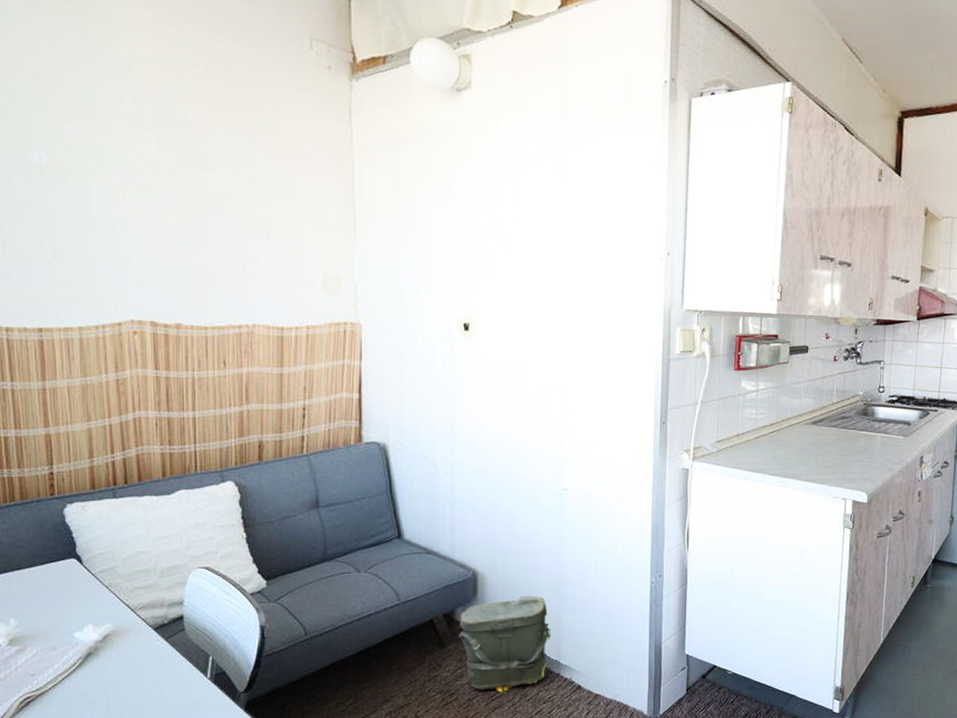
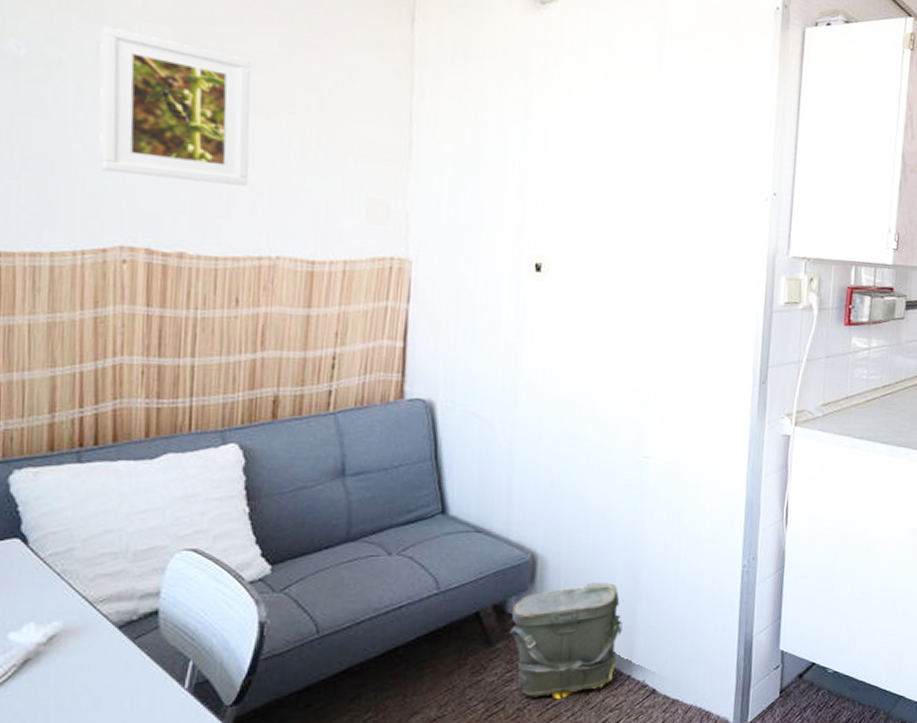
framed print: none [102,134,227,266] -> present [99,25,251,186]

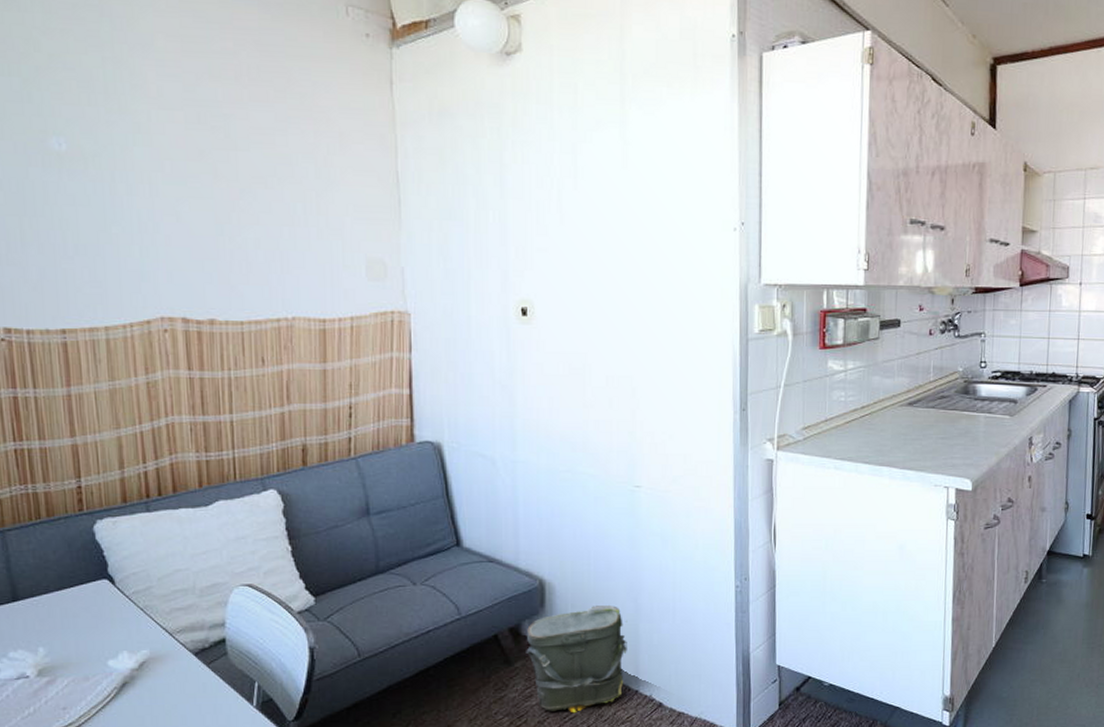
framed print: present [99,25,251,186] -> none [125,116,262,254]

